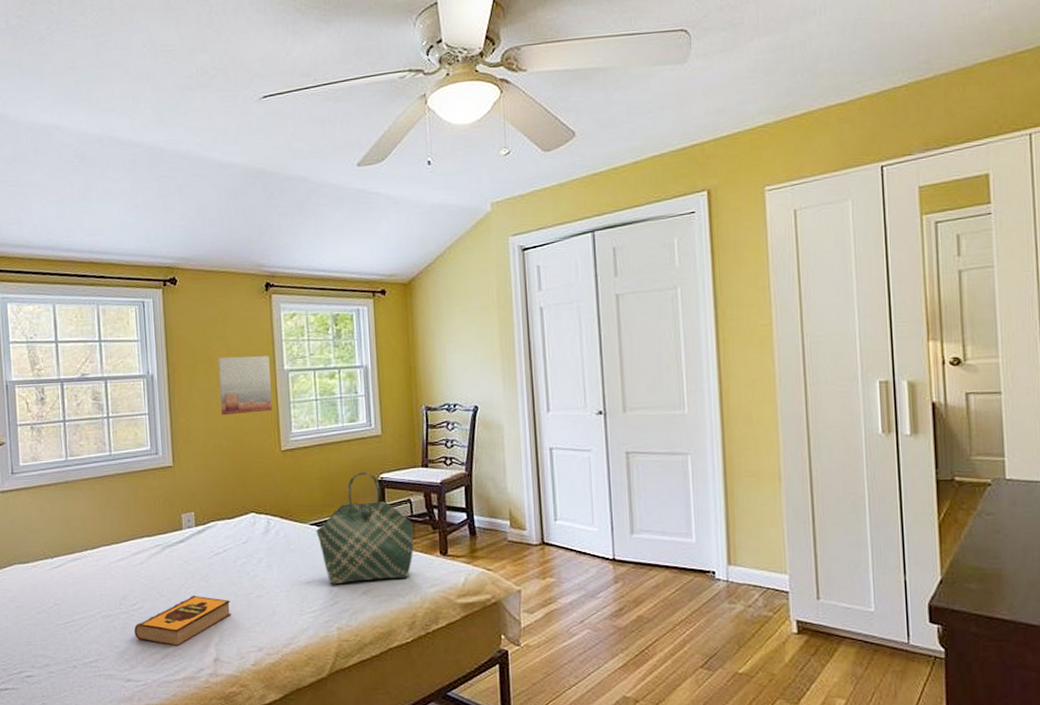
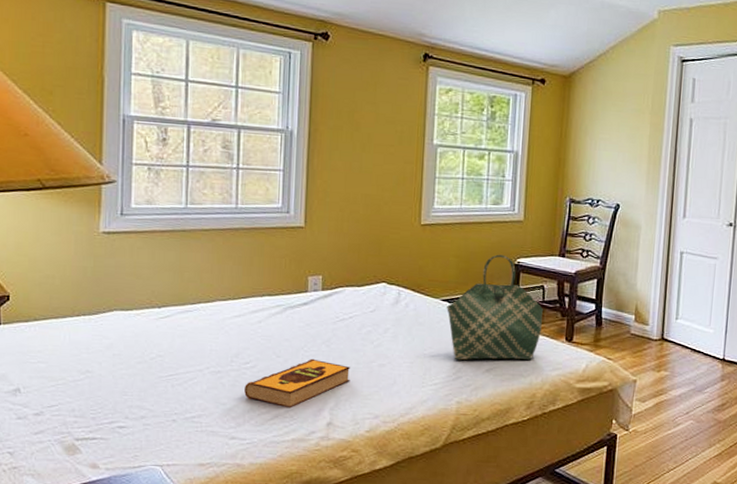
wall art: present [217,356,272,416] -> none [362,122,419,184]

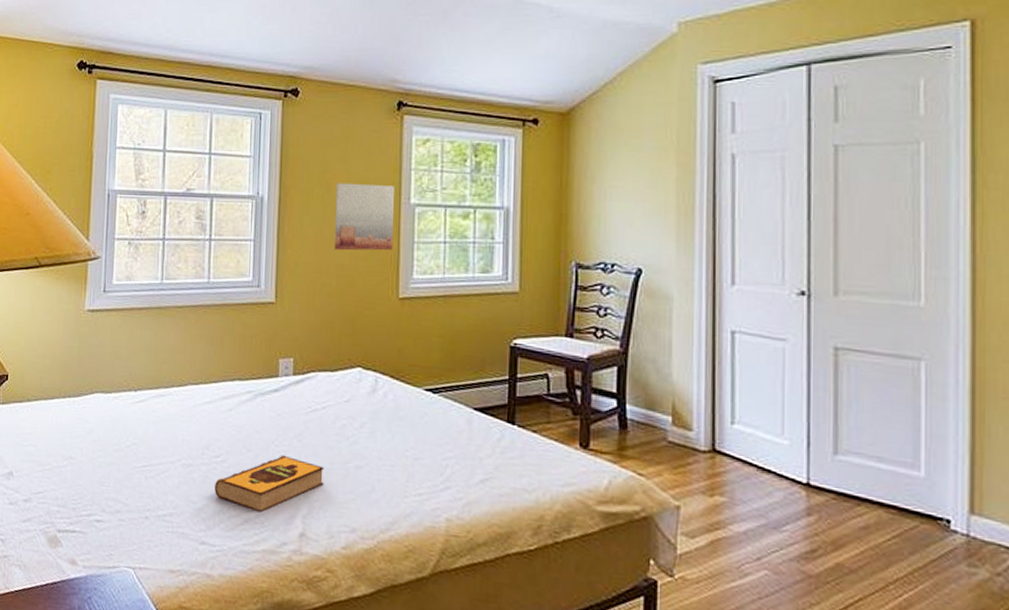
wall art: none [362,122,419,184] -> present [334,183,394,251]
tote bag: present [447,254,544,361] -> none [431,334,550,472]

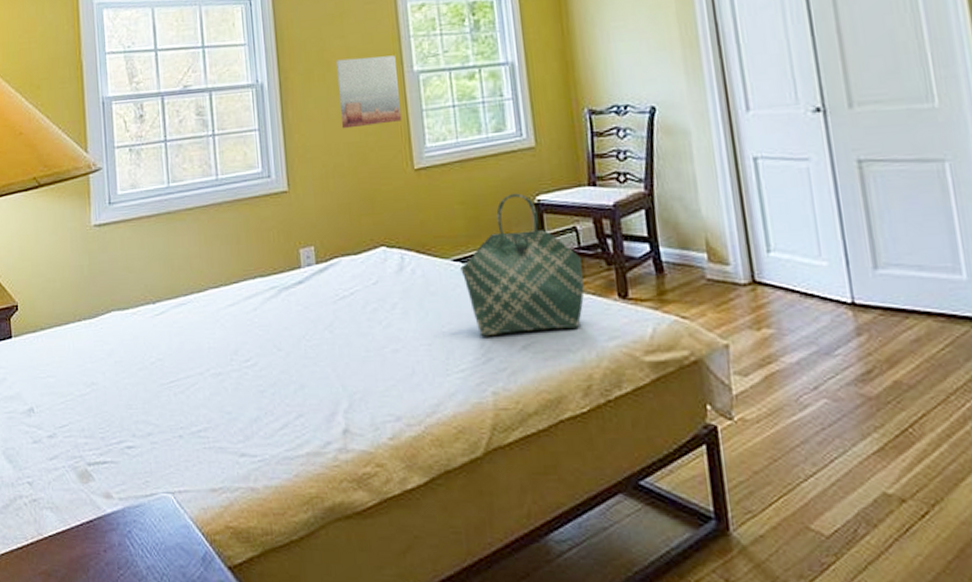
hardback book: present [215,454,325,513] -> none [248,349,362,414]
tote bag: none [431,334,550,472] -> present [460,193,585,337]

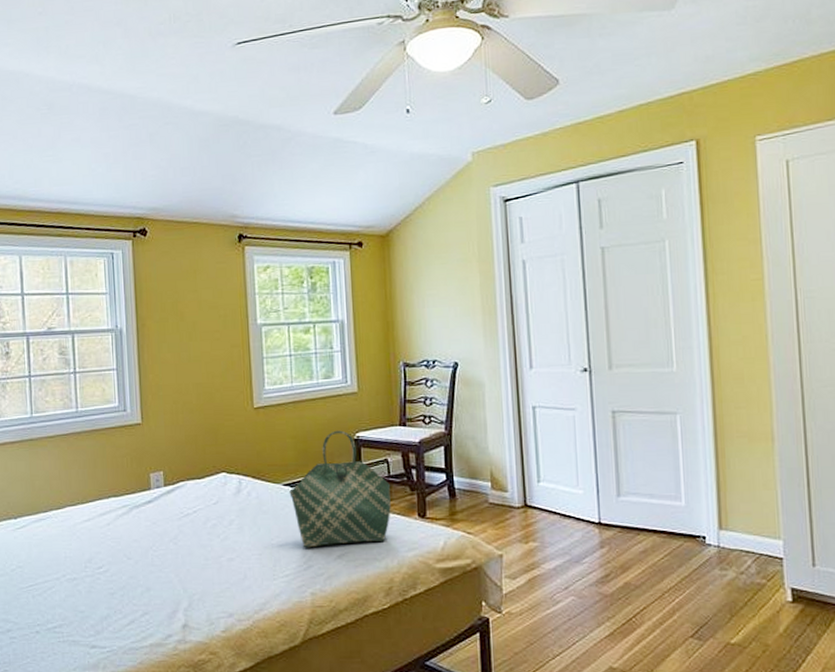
wall art: present [335,55,401,129] -> none [188,309,244,371]

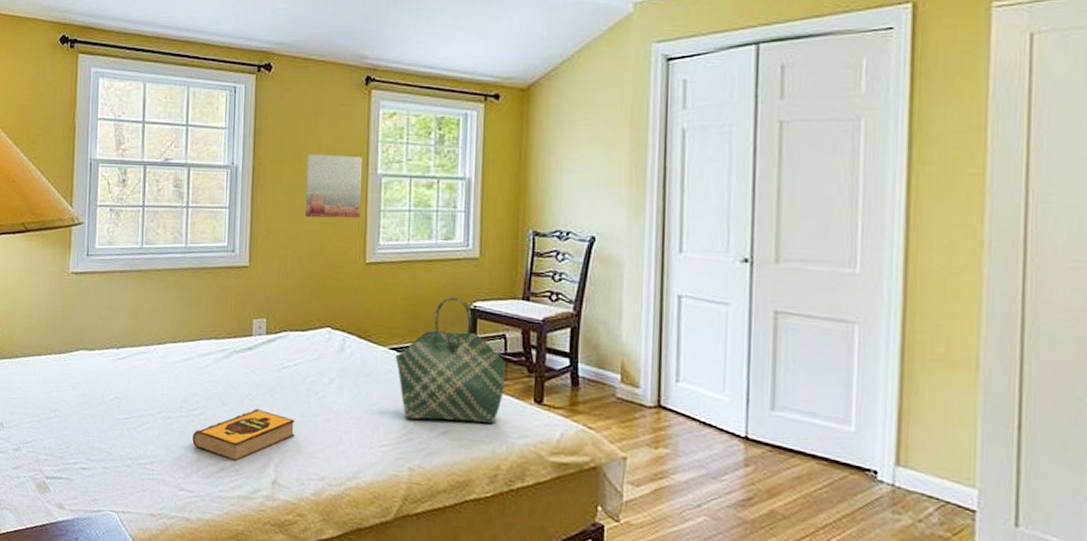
hardback book: none [100,558,201,612] -> present [192,408,295,462]
wall art: none [188,309,244,371] -> present [304,154,362,218]

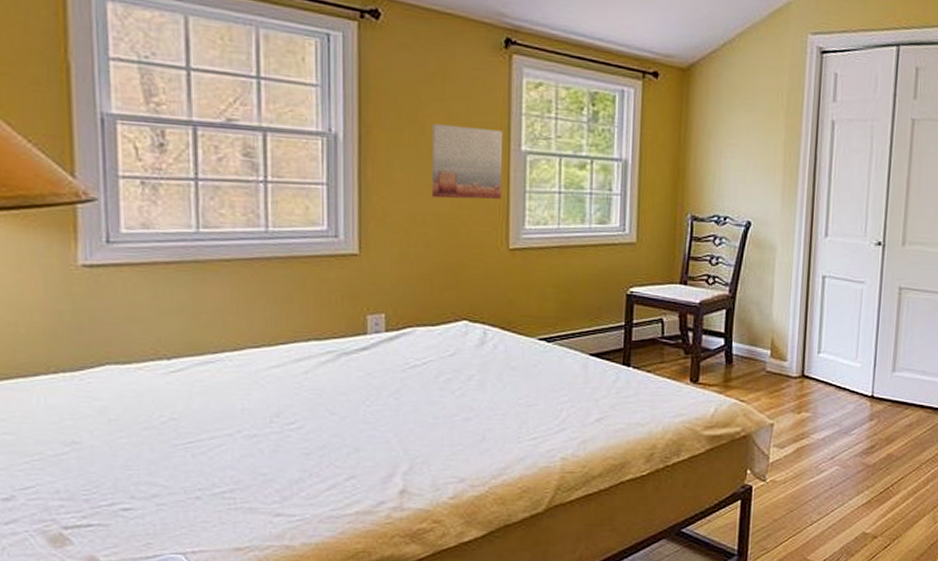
hardback book: present [192,408,295,462] -> none [290,414,427,476]
tote bag: present [395,297,507,425] -> none [545,283,664,410]

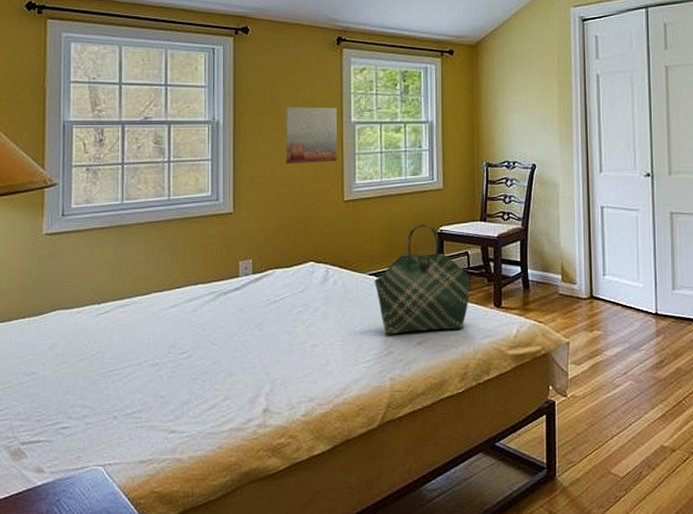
tote bag: none [545,283,664,410] -> present [374,224,470,335]

